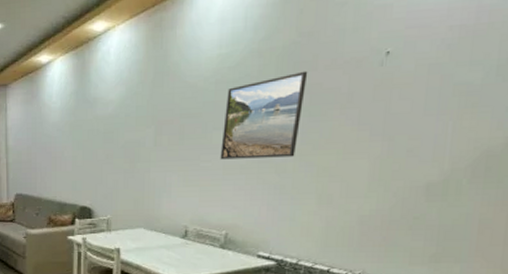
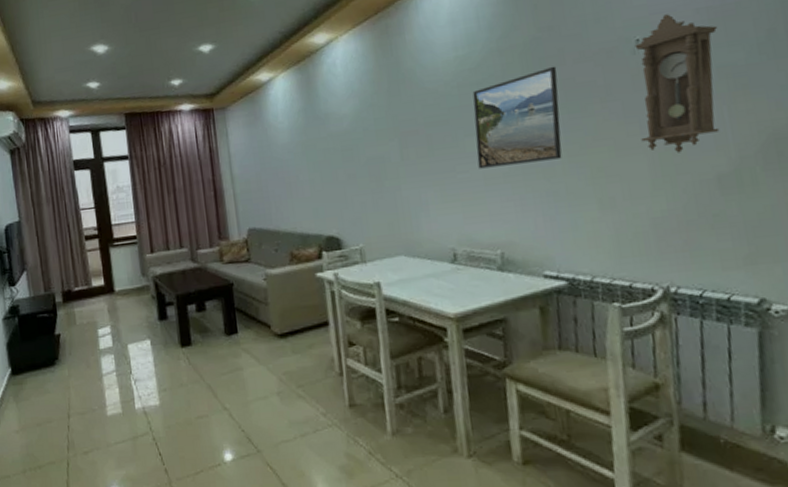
pendulum clock: none [368,29,466,161] -> present [634,14,720,153]

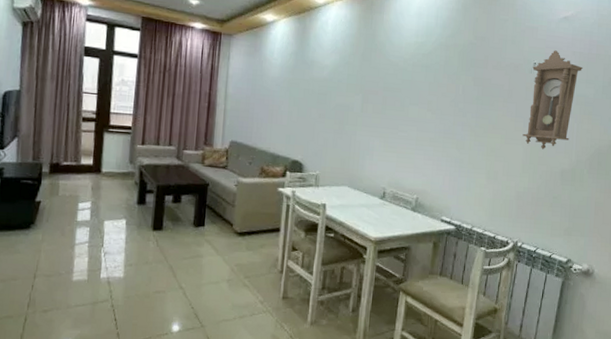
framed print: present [472,66,562,169] -> none [414,67,481,136]

